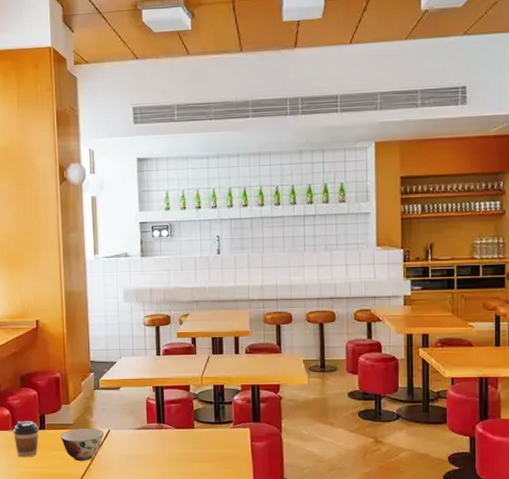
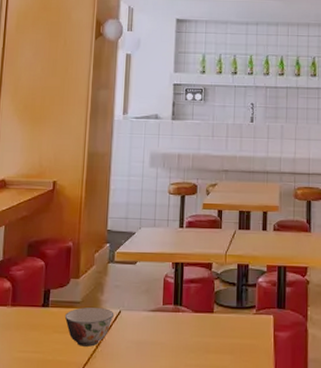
coffee cup: present [13,421,39,458] -> none [11,296,42,340]

